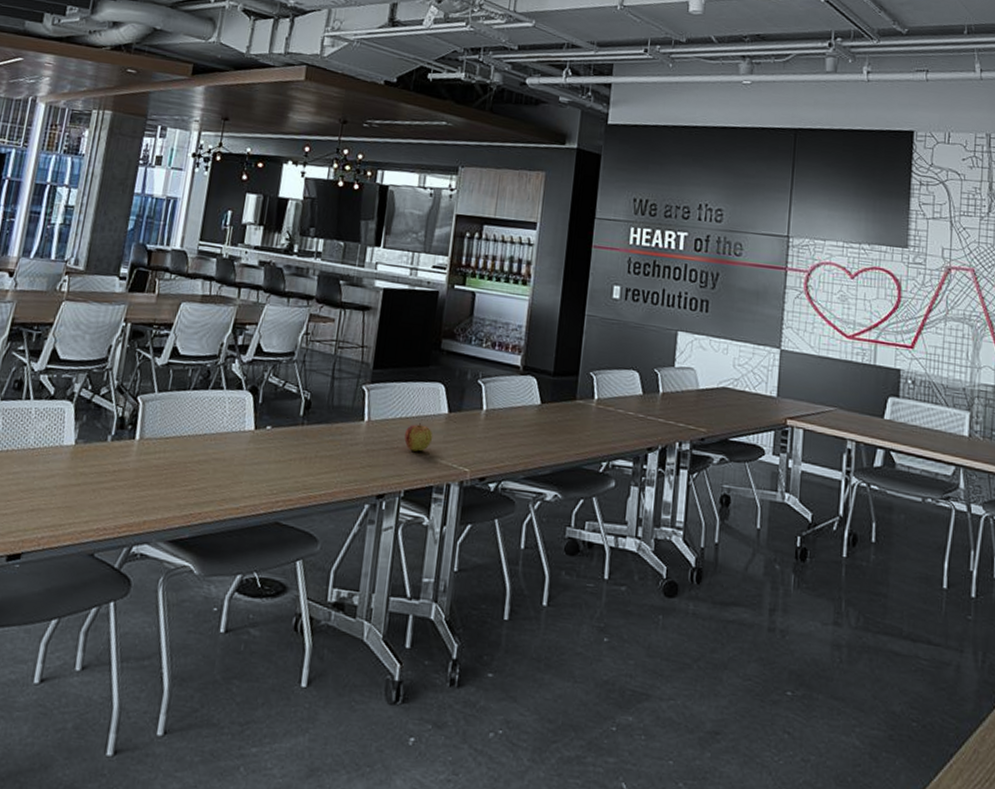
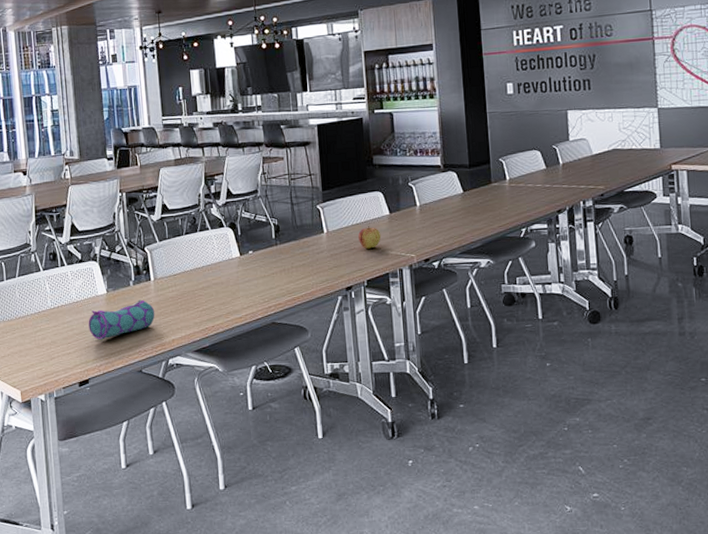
pencil case: none [39,461,131,505] -> present [88,299,155,340]

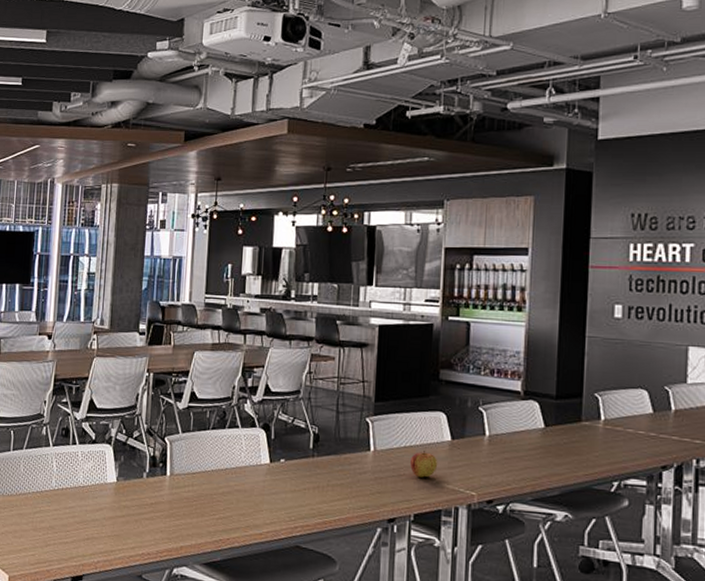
pencil case: present [88,299,155,340] -> none [91,495,166,534]

